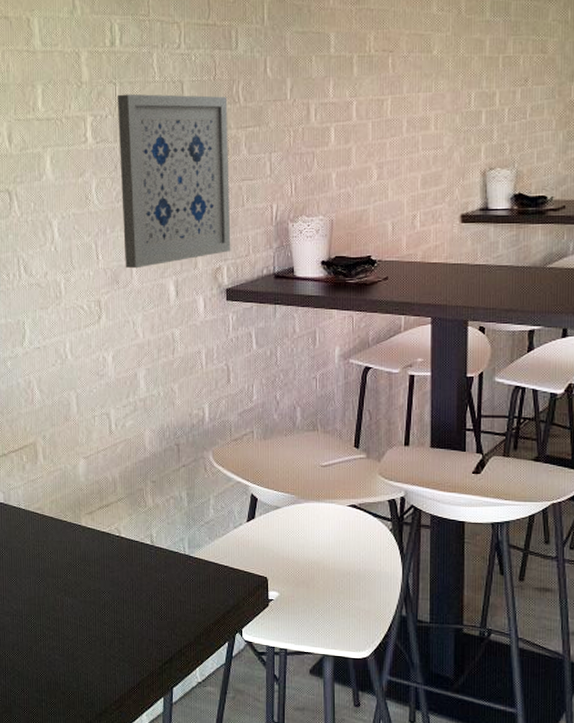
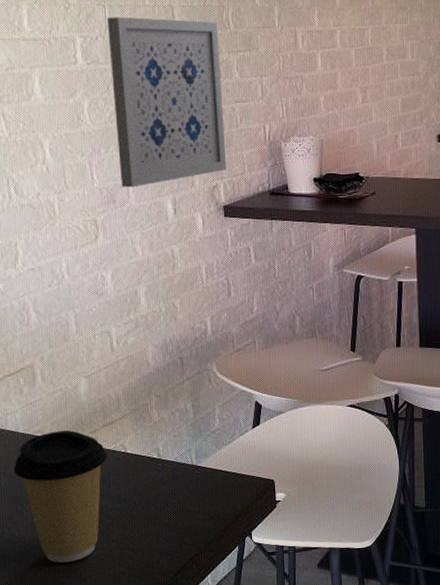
coffee cup: none [14,510,103,640] -> present [13,430,108,563]

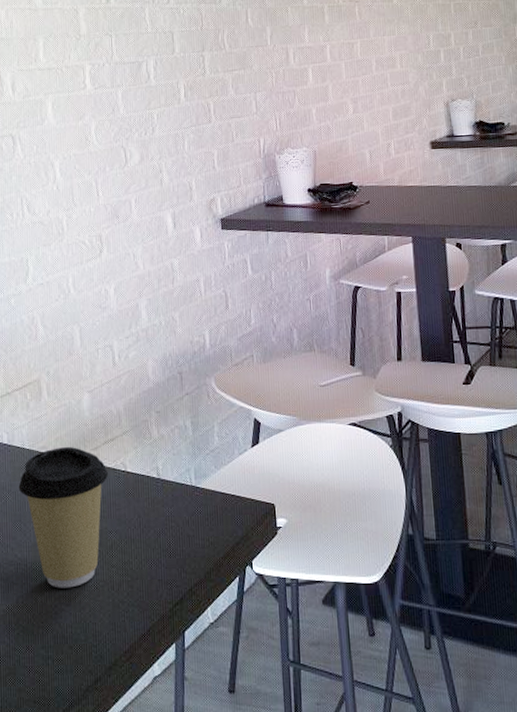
wall art: present [107,16,227,188] -> none [114,44,224,204]

